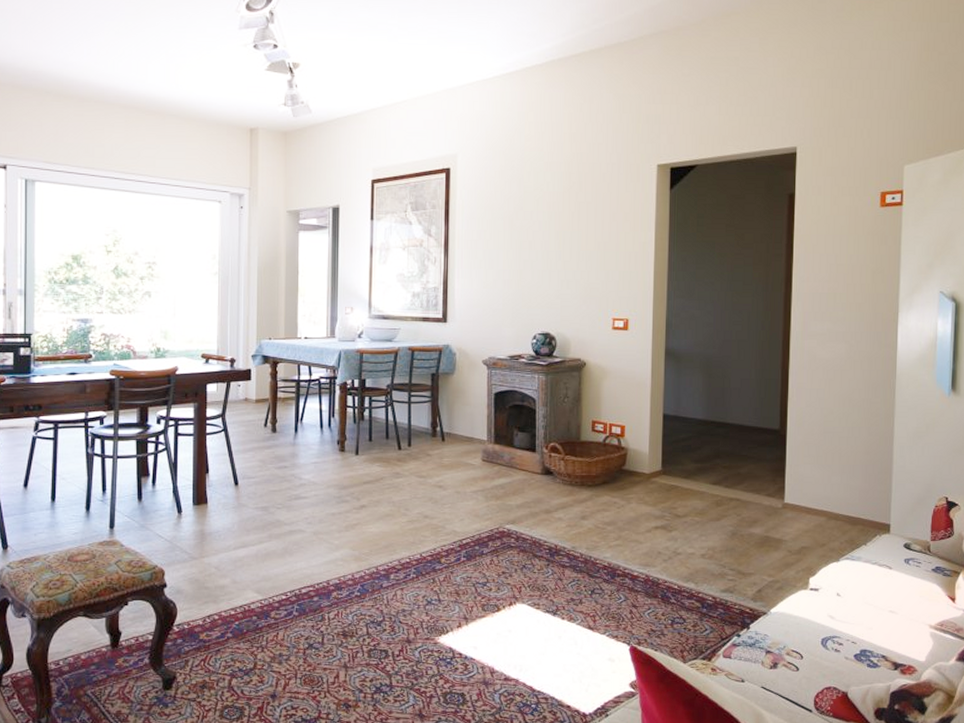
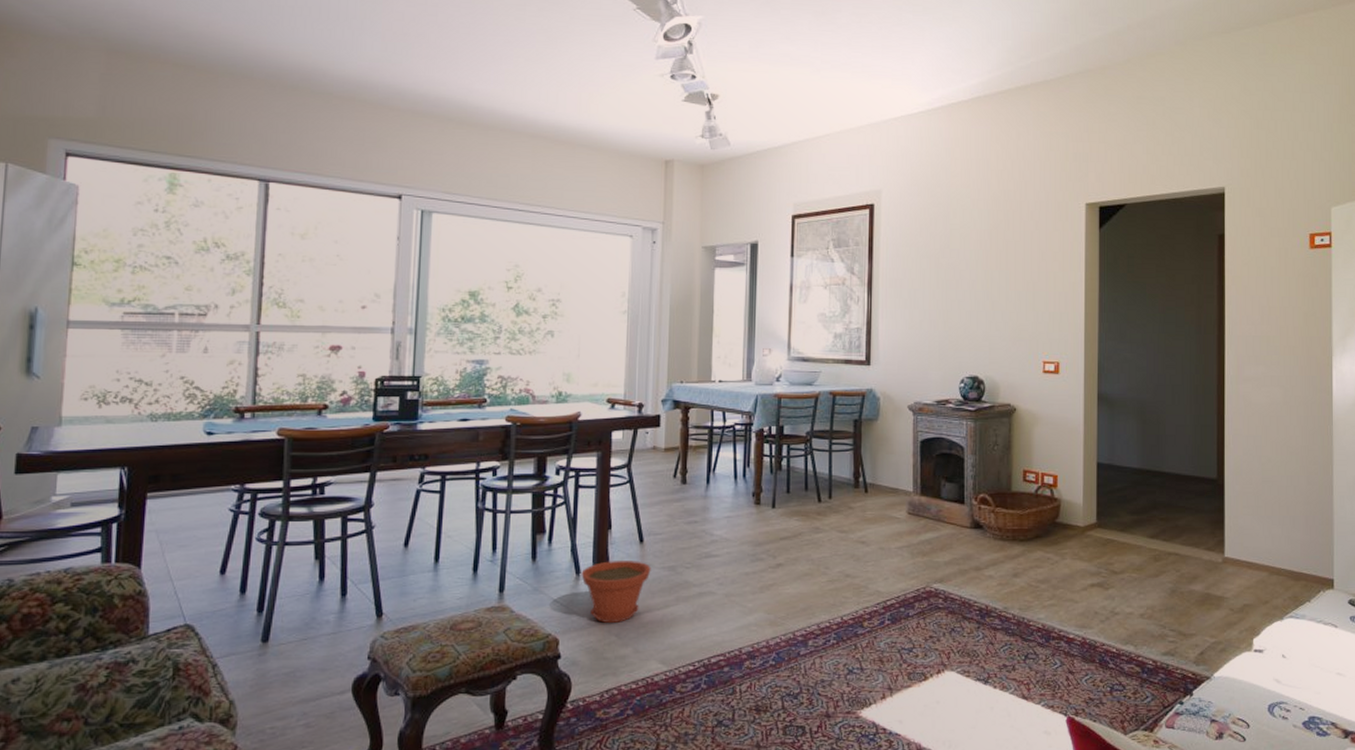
plant pot: none [183,501,246,556] -> present [581,561,651,623]

